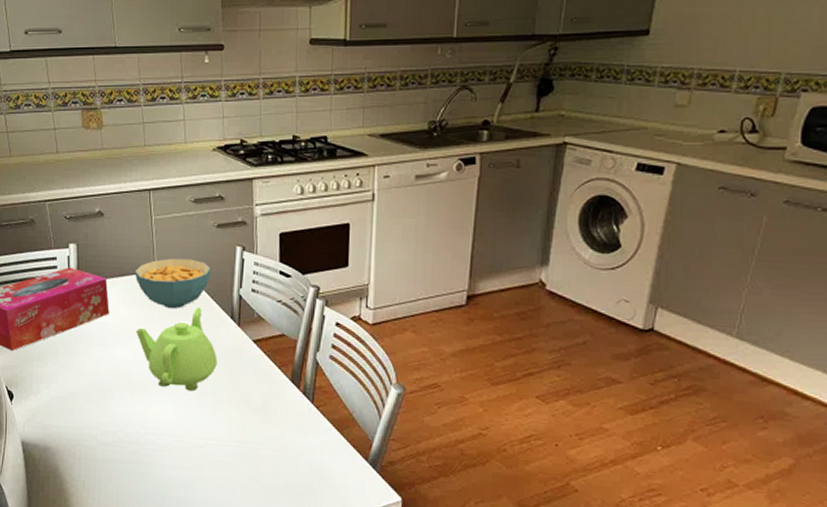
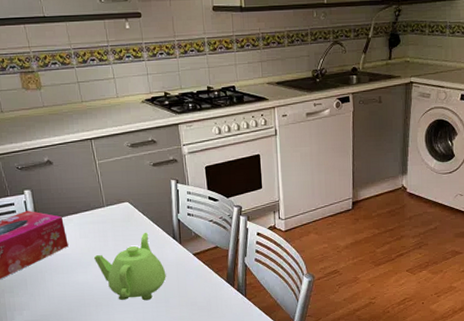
cereal bowl: present [134,258,211,308] -> none [86,194,153,236]

